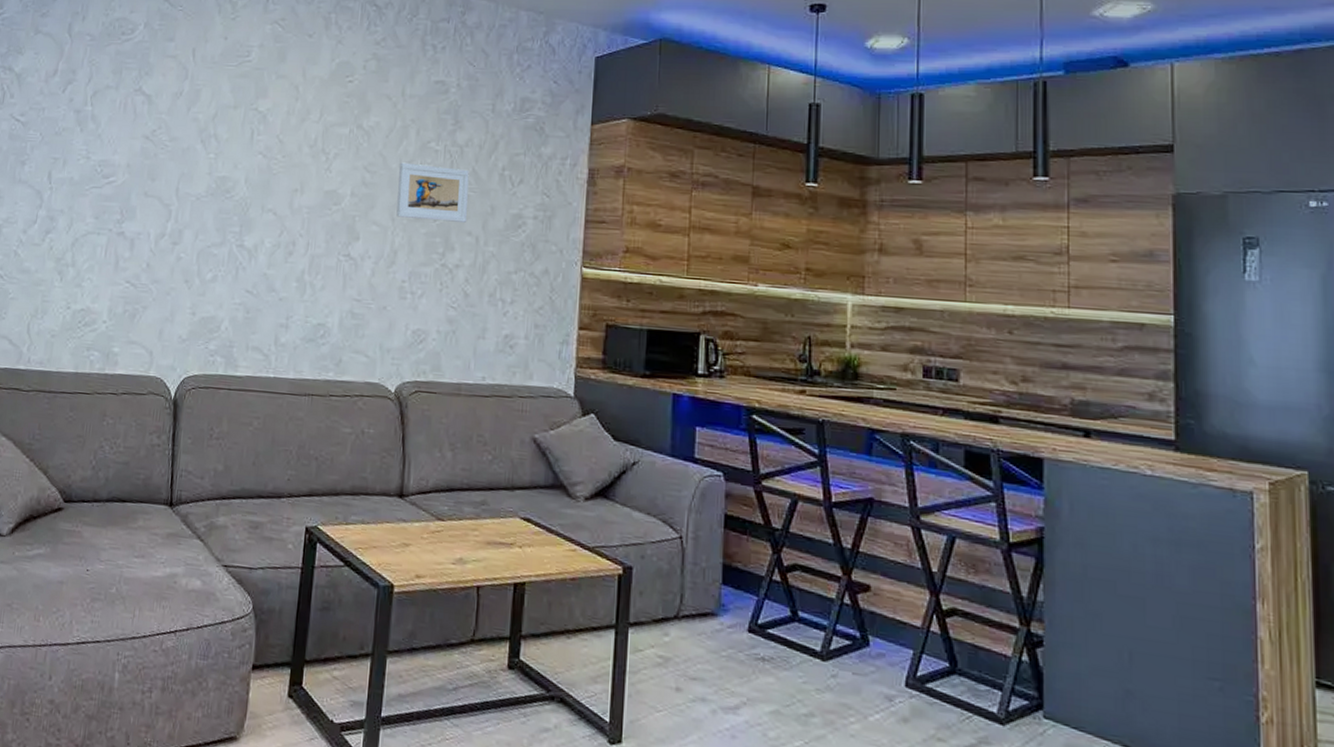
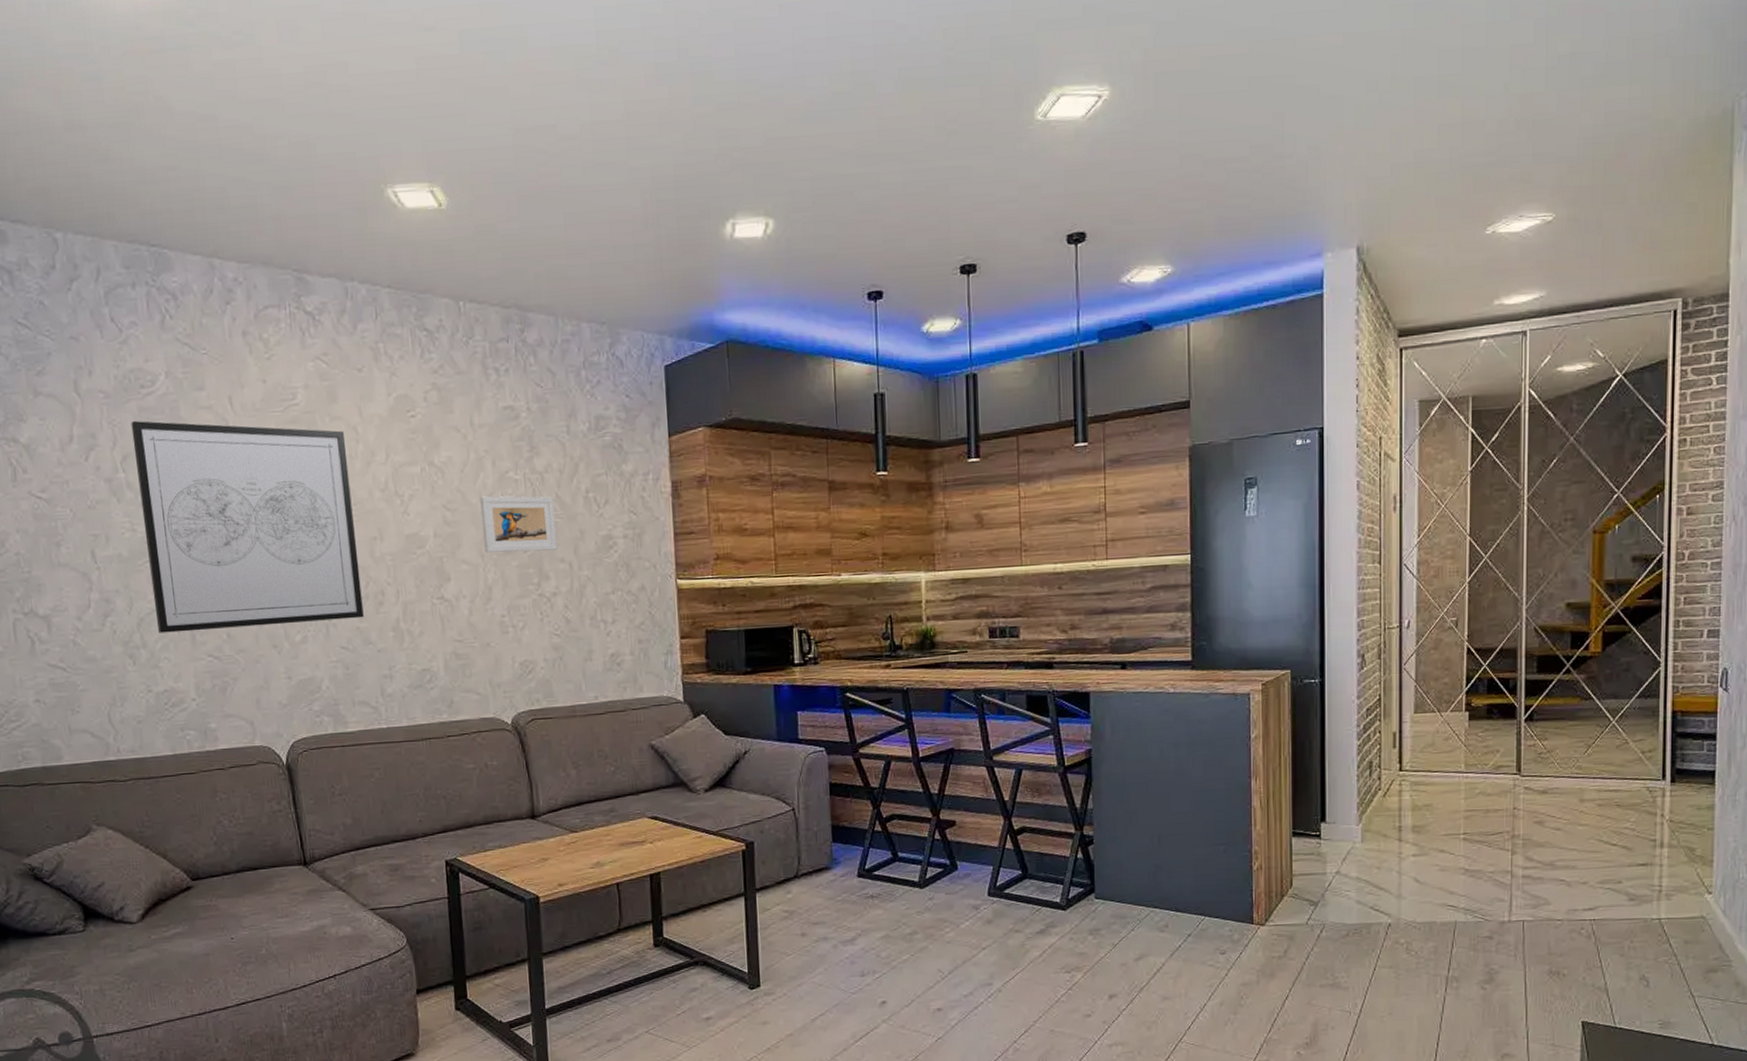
wall art: none [88,63,286,265] -> present [131,421,364,633]

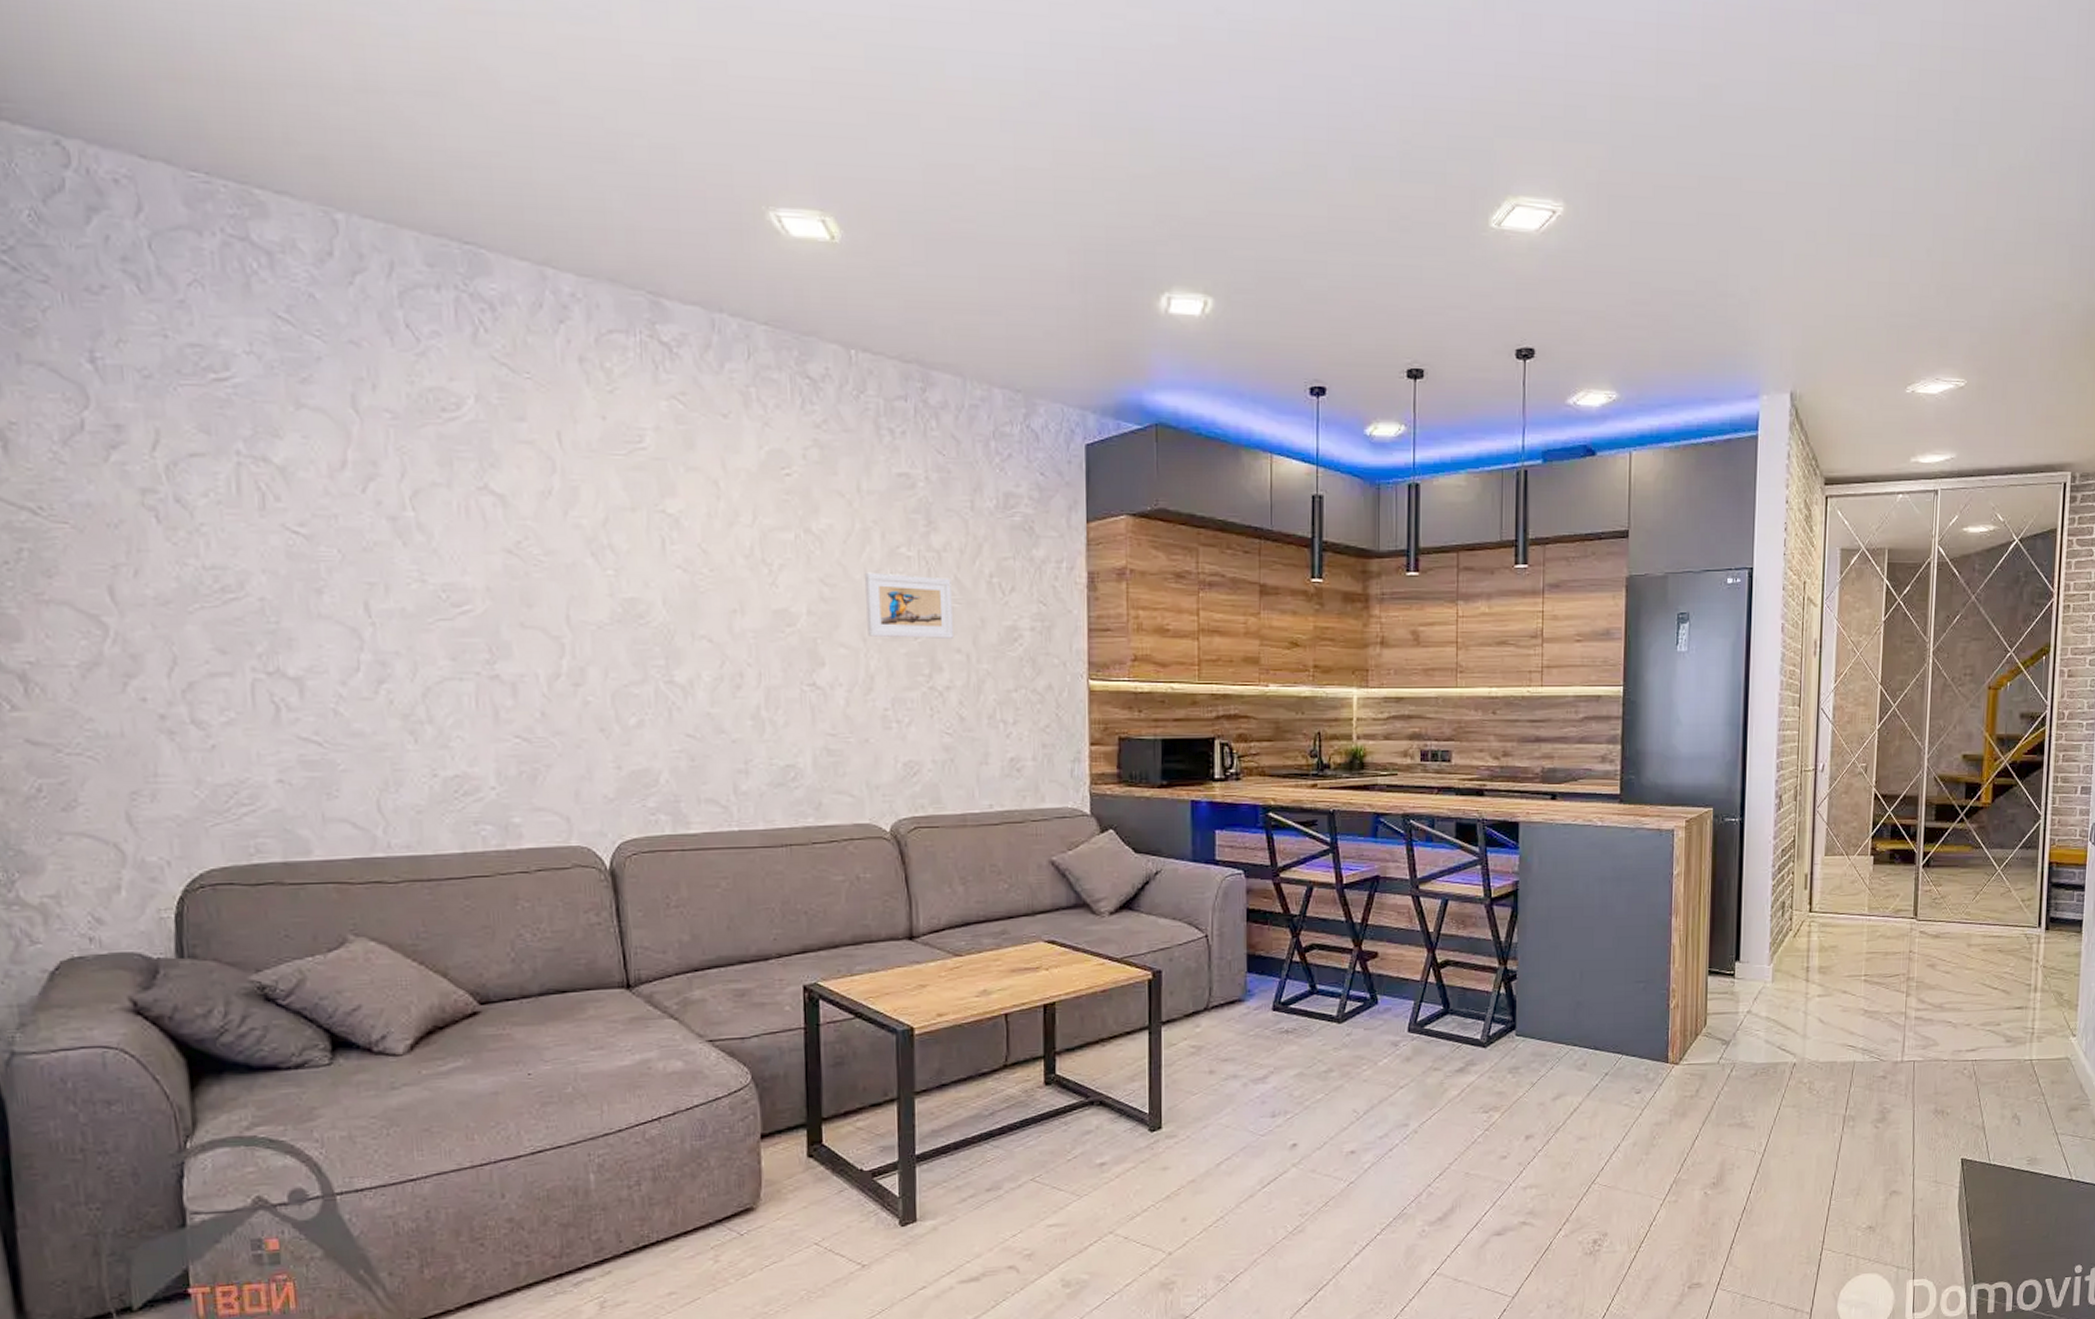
wall art: present [131,421,364,633] -> none [426,450,716,707]

